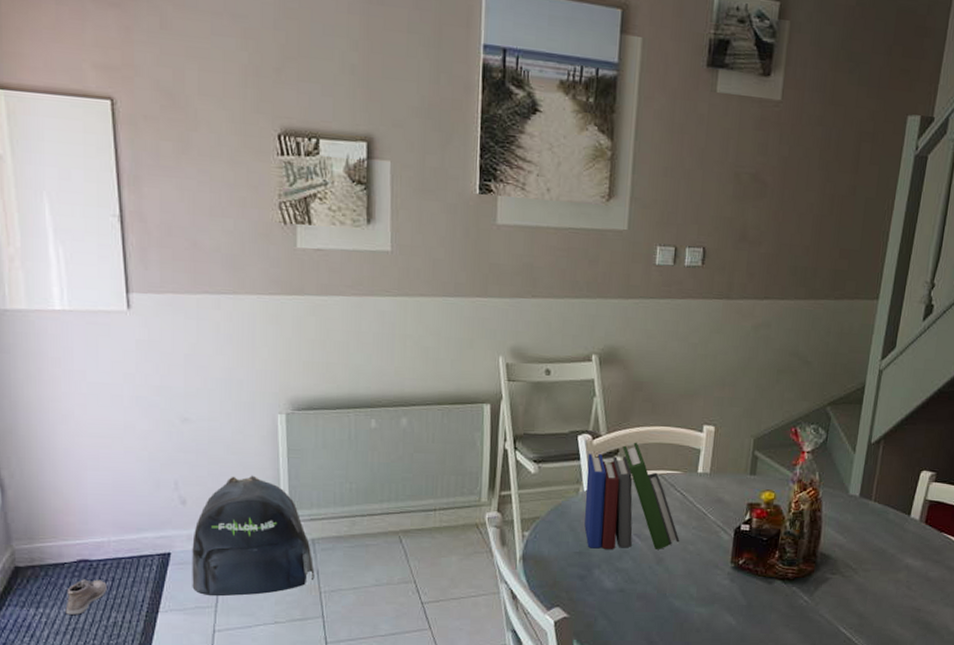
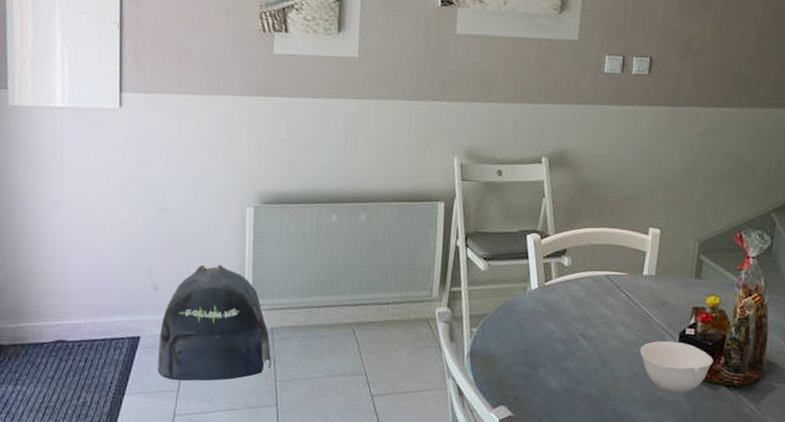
boot: present [65,579,107,615] -> none [40,359,80,394]
book: present [584,442,680,549] -> none [531,242,625,351]
bowl: none [695,538,768,588] -> present [640,341,713,393]

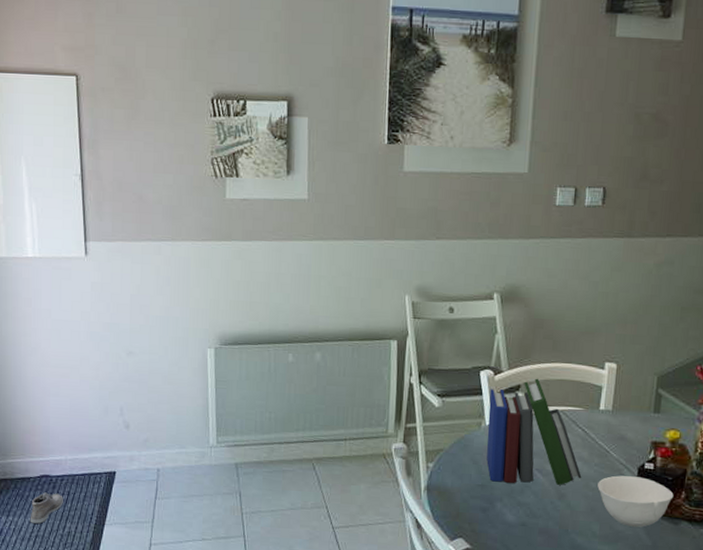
boot: none [40,359,80,394] -> present [30,492,63,524]
backpack: present [157,264,272,381] -> none [133,403,237,513]
book: none [531,242,625,351] -> present [486,378,582,485]

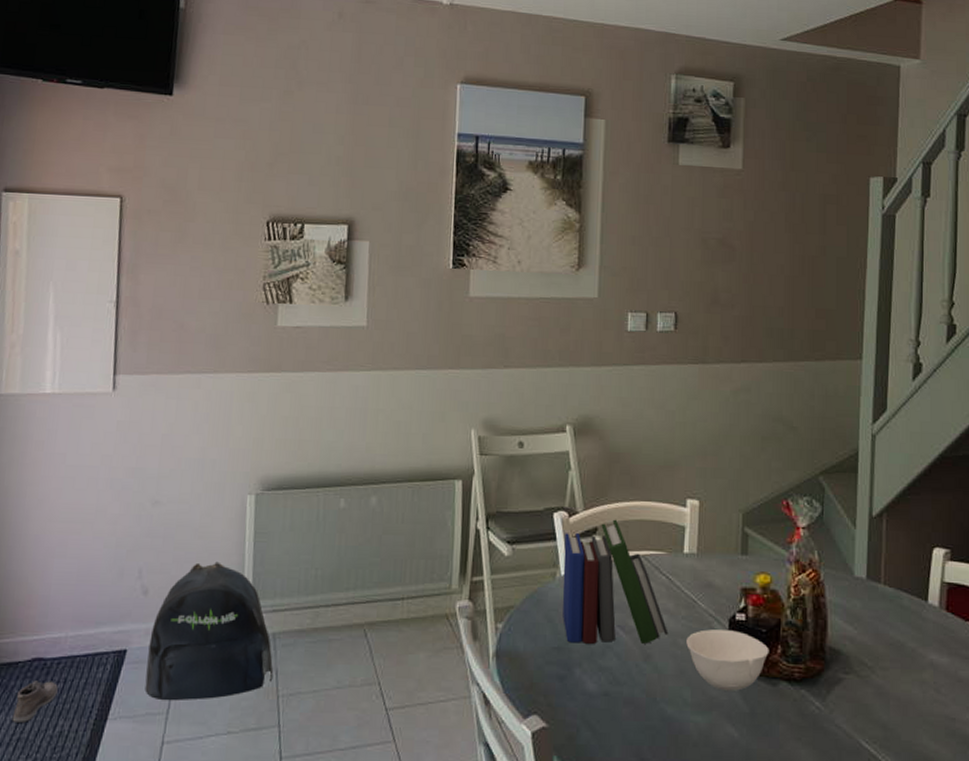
backpack: none [133,403,237,513] -> present [145,561,273,700]

